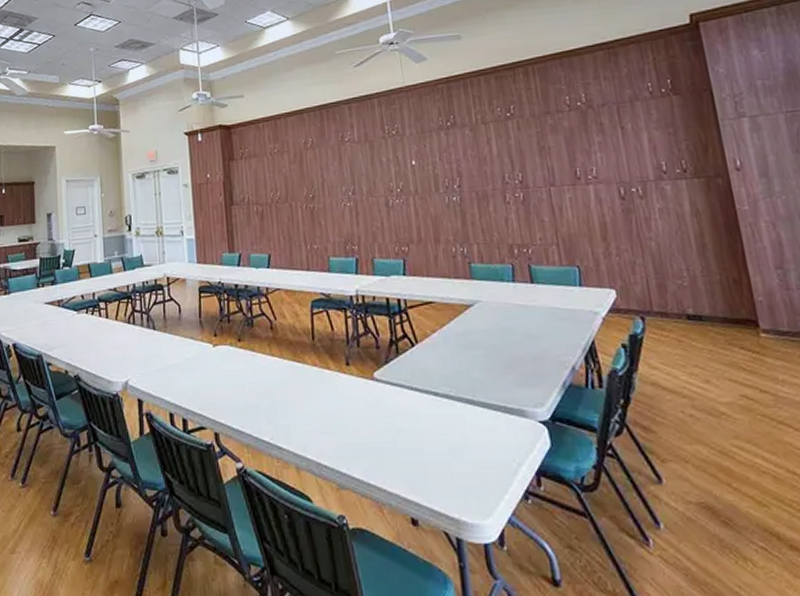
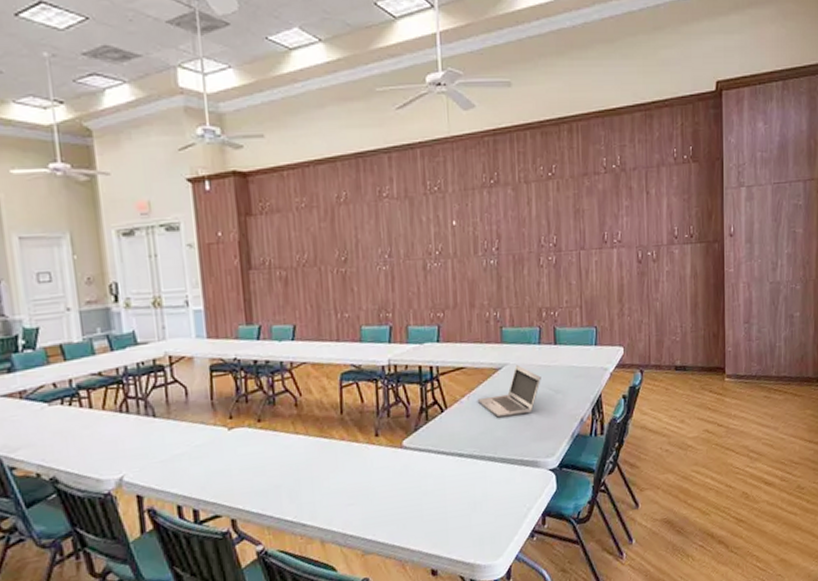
laptop: none [450,302,520,357] -> present [478,364,541,418]

